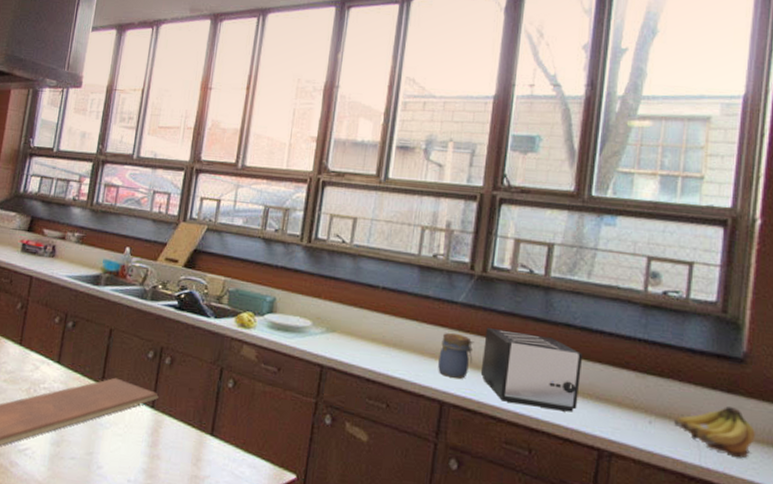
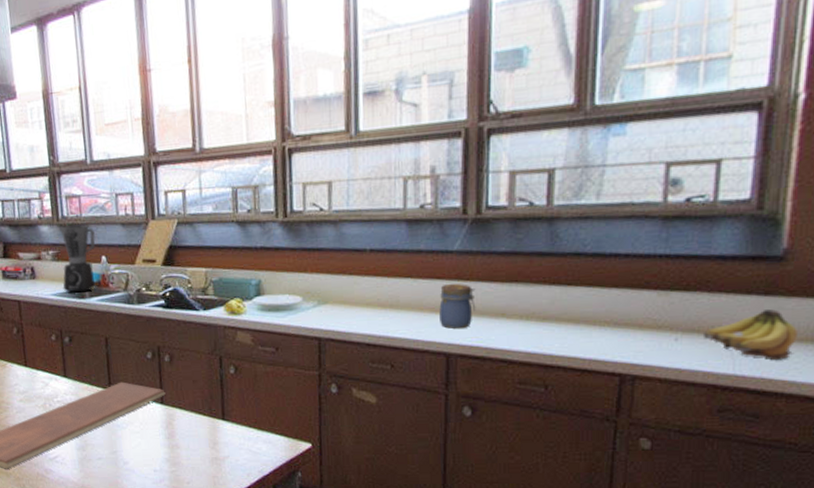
blender: none [79,211,125,280] -> present [60,224,96,293]
toaster: present [480,327,584,412] -> none [485,269,597,344]

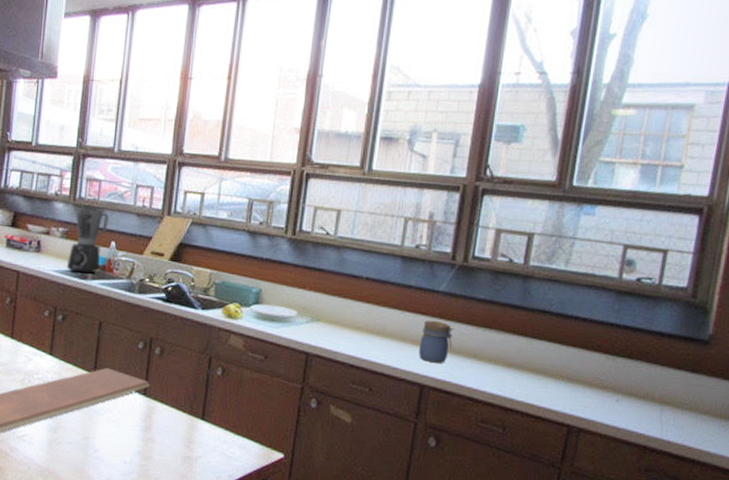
fruit: present [704,309,798,359] -> none [640,385,715,431]

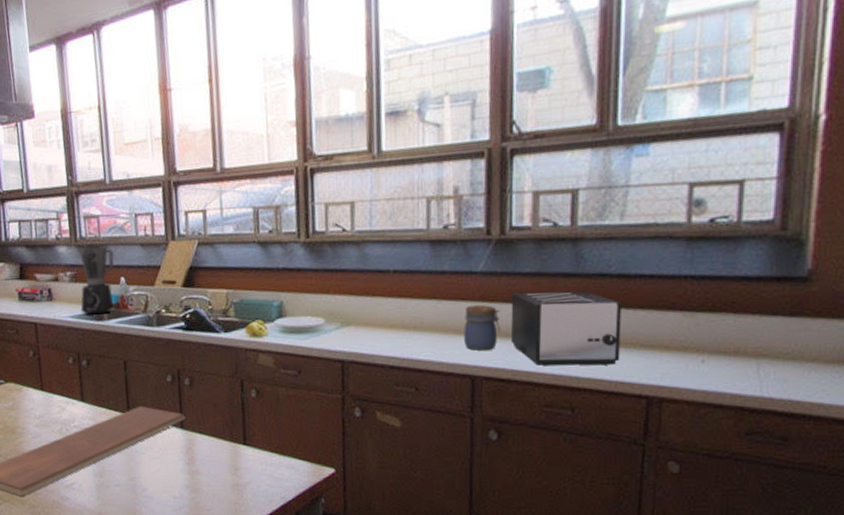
toaster: none [459,314,558,393] -> present [510,290,623,366]

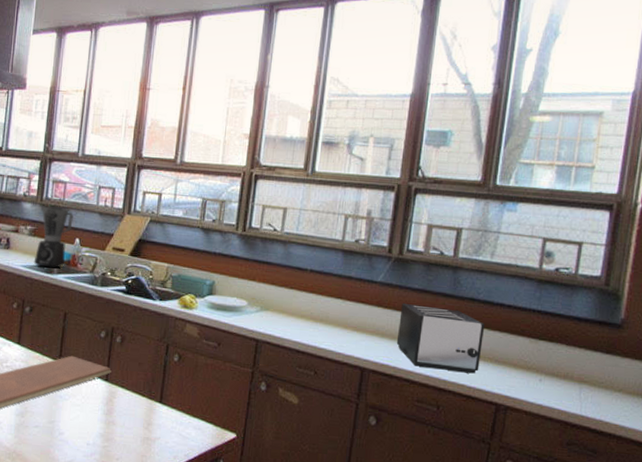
jar: present [464,304,501,351] -> none [359,308,391,348]

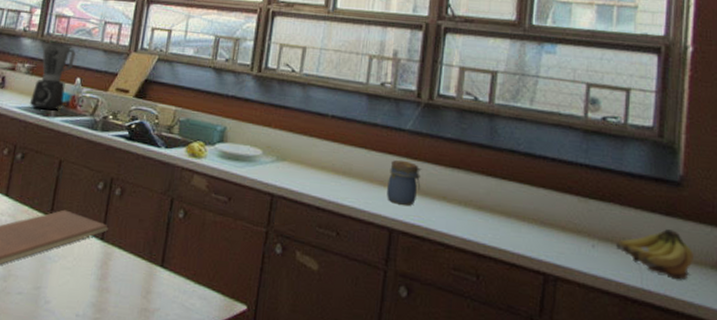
jar: none [359,308,391,348] -> present [387,160,422,206]
toaster: present [396,303,486,374] -> none [428,154,528,238]
fruit: none [561,365,628,407] -> present [616,229,693,279]

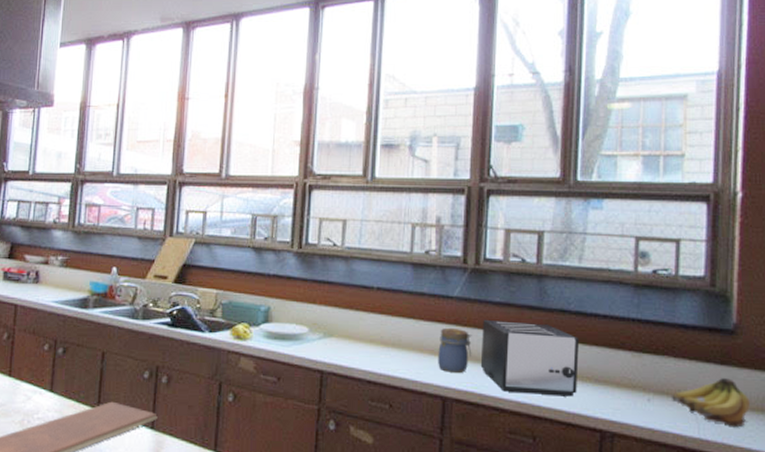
blender: present [29,42,76,111] -> none [66,233,109,302]
toaster: none [428,154,528,238] -> present [480,319,580,397]

